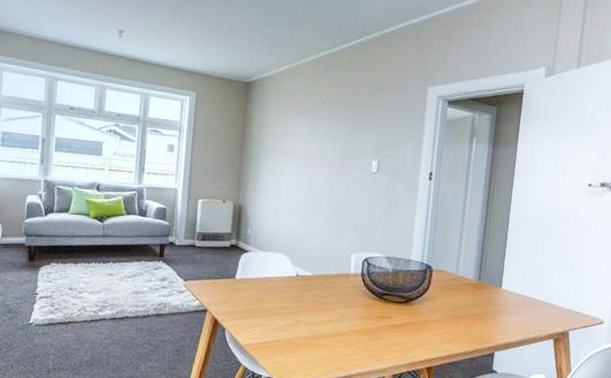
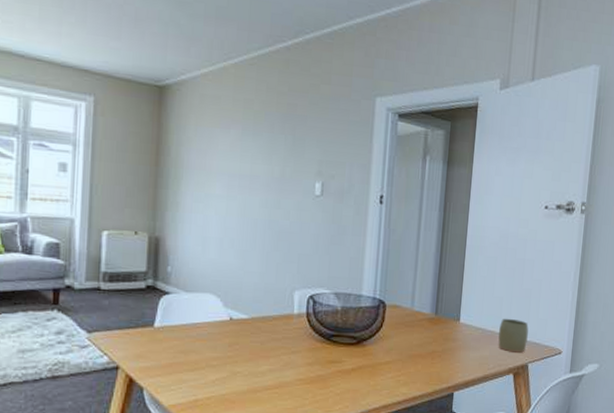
mug: none [539,287,570,320] -> present [498,318,529,353]

